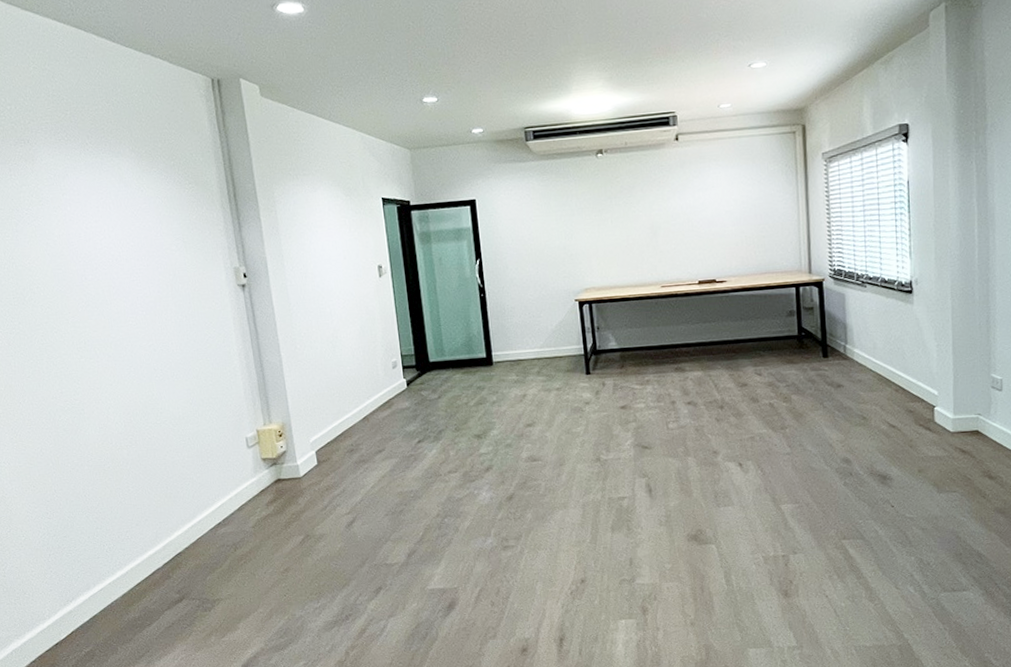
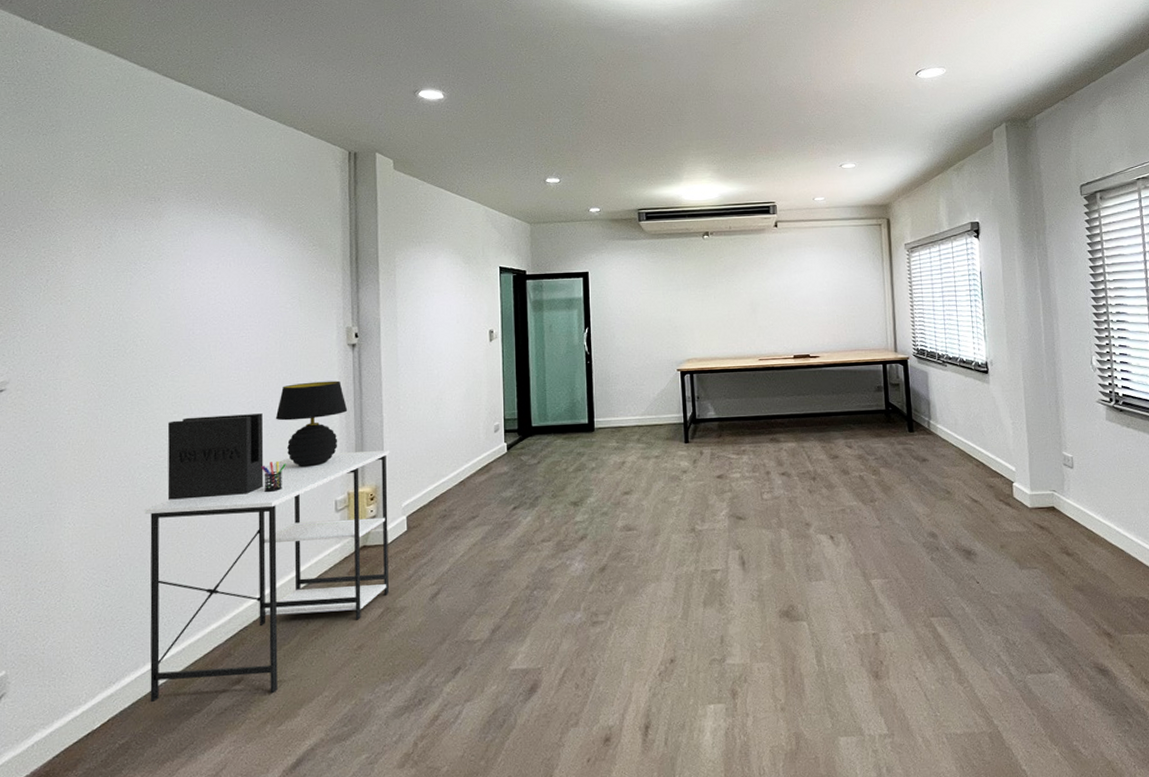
desk: none [70,389,308,618] -> present [144,450,390,703]
file holder: none [76,356,176,440] -> present [167,413,264,500]
pen holder: none [171,402,195,432] -> present [261,461,286,493]
table lamp: none [177,321,246,407] -> present [275,380,348,468]

